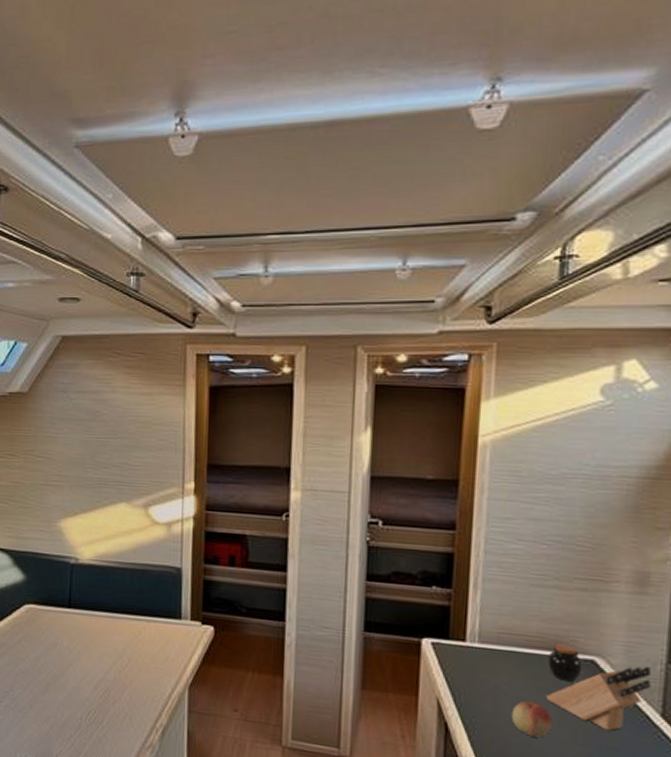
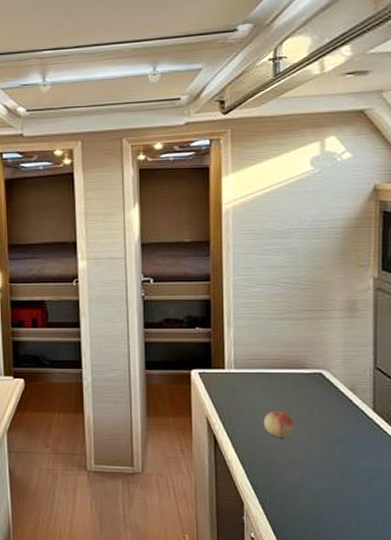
knife block: present [546,665,652,731] -> none [289,372,364,426]
jar: present [547,643,583,682] -> none [287,362,313,391]

